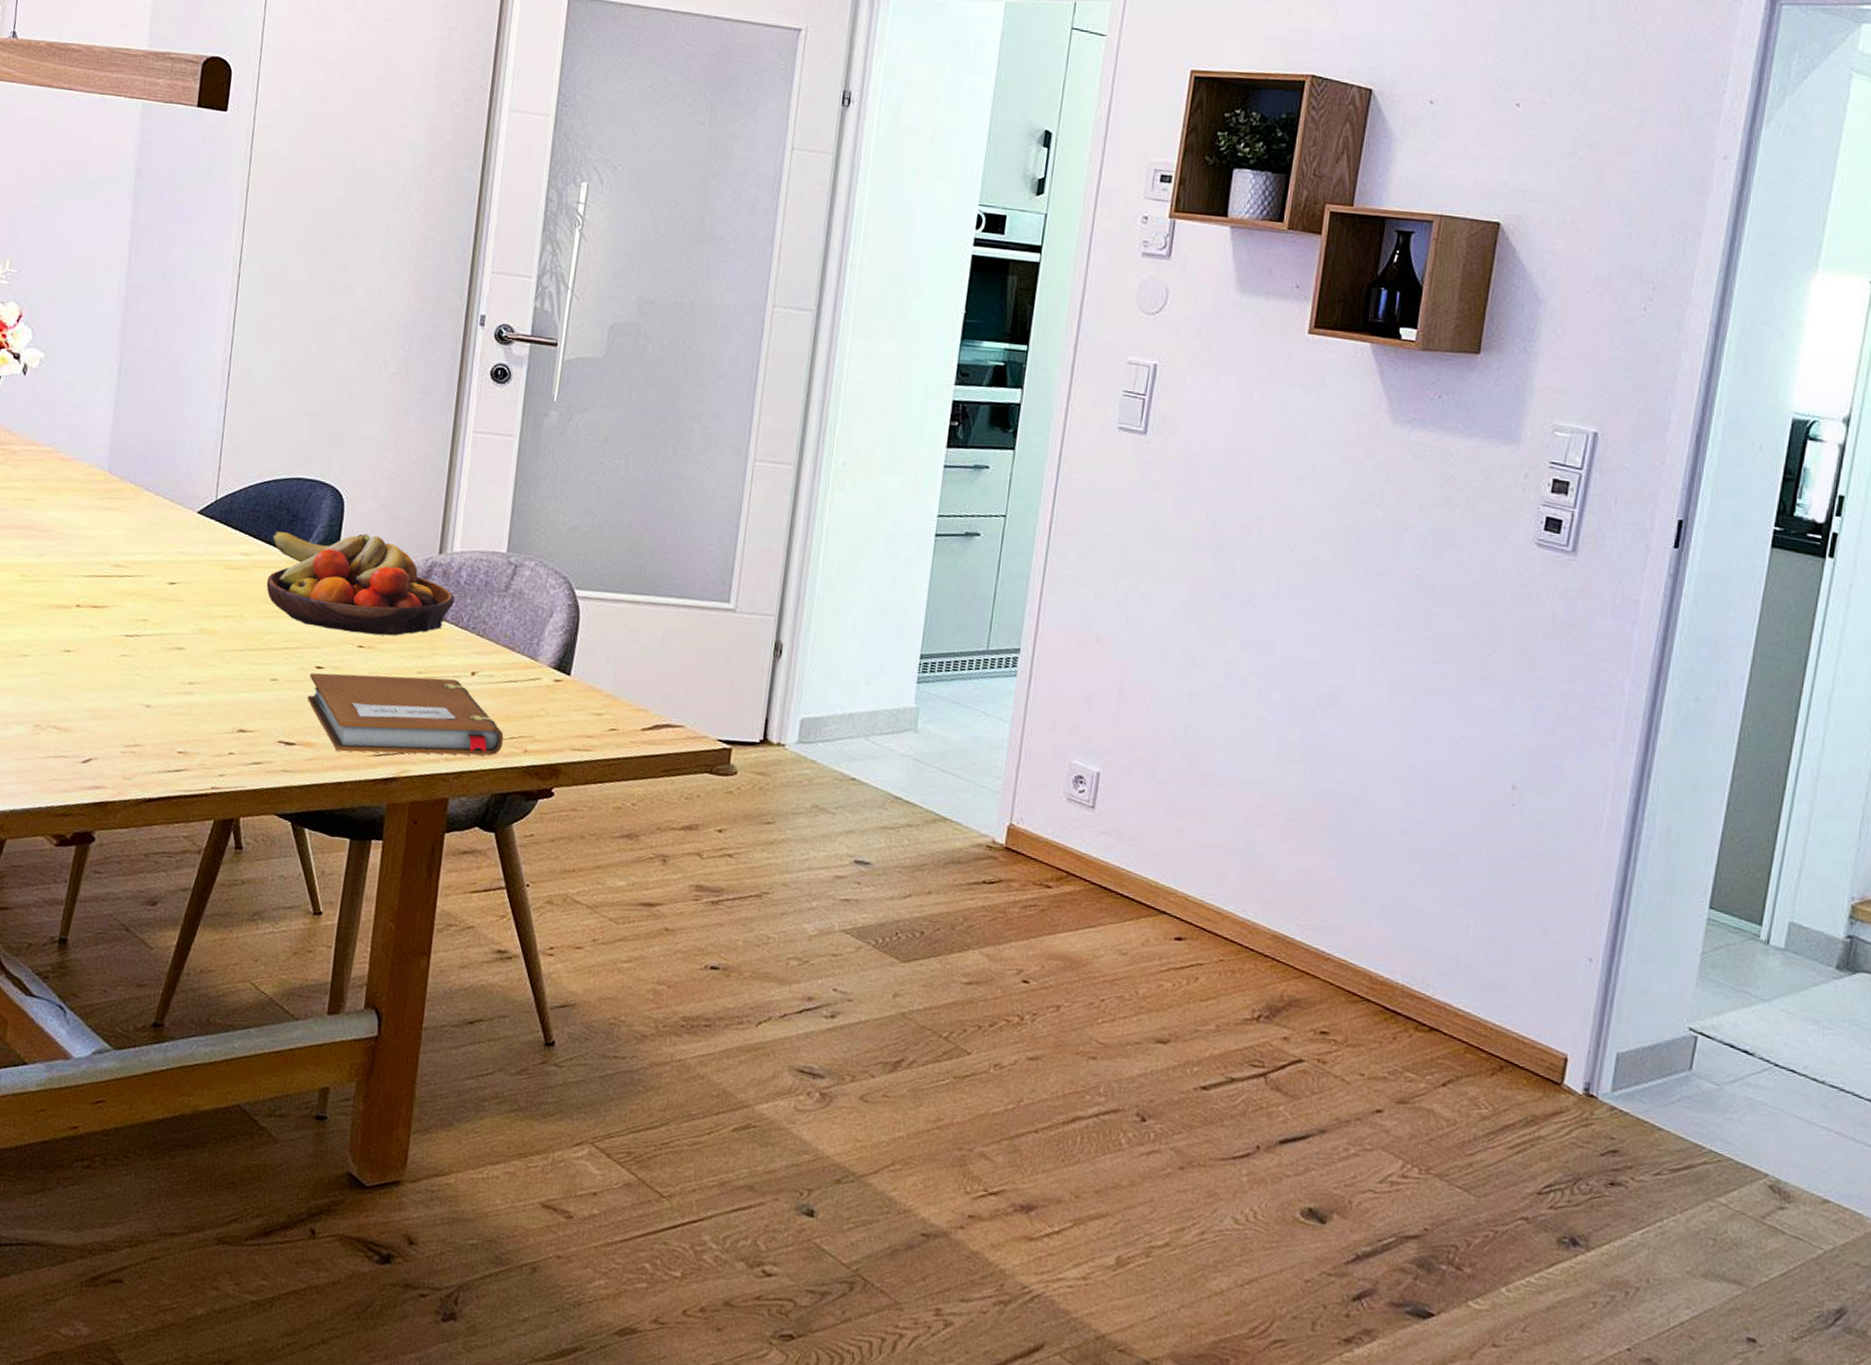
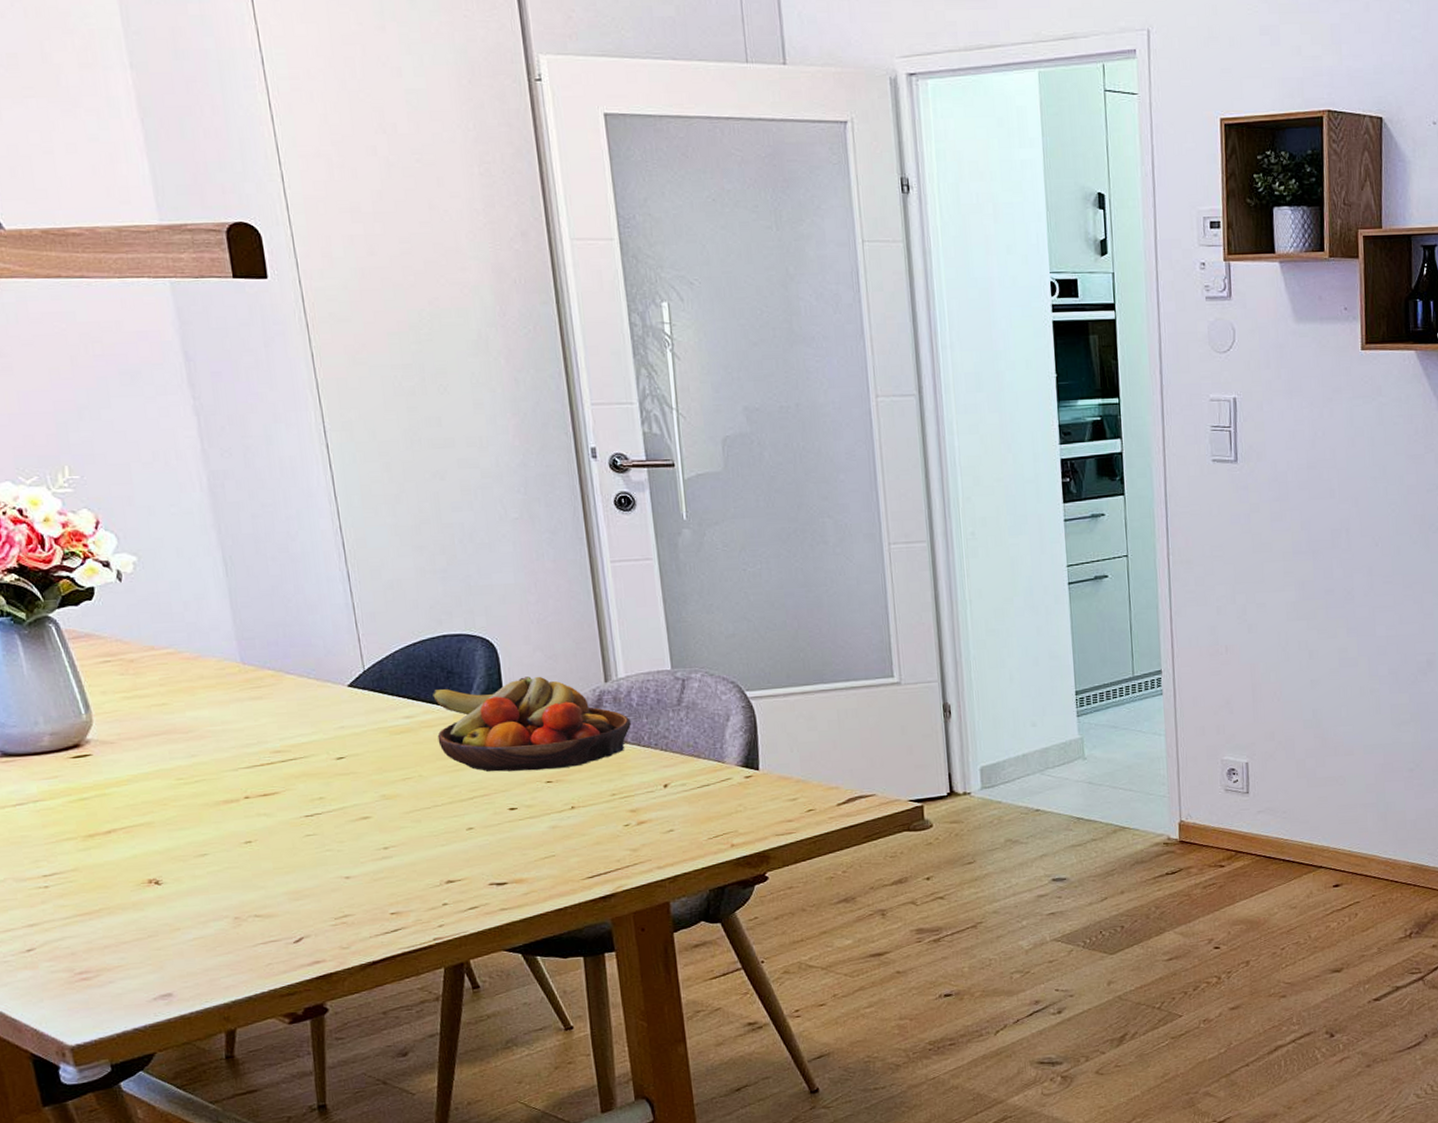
notebook: present [307,673,504,756] -> none [505,794,710,881]

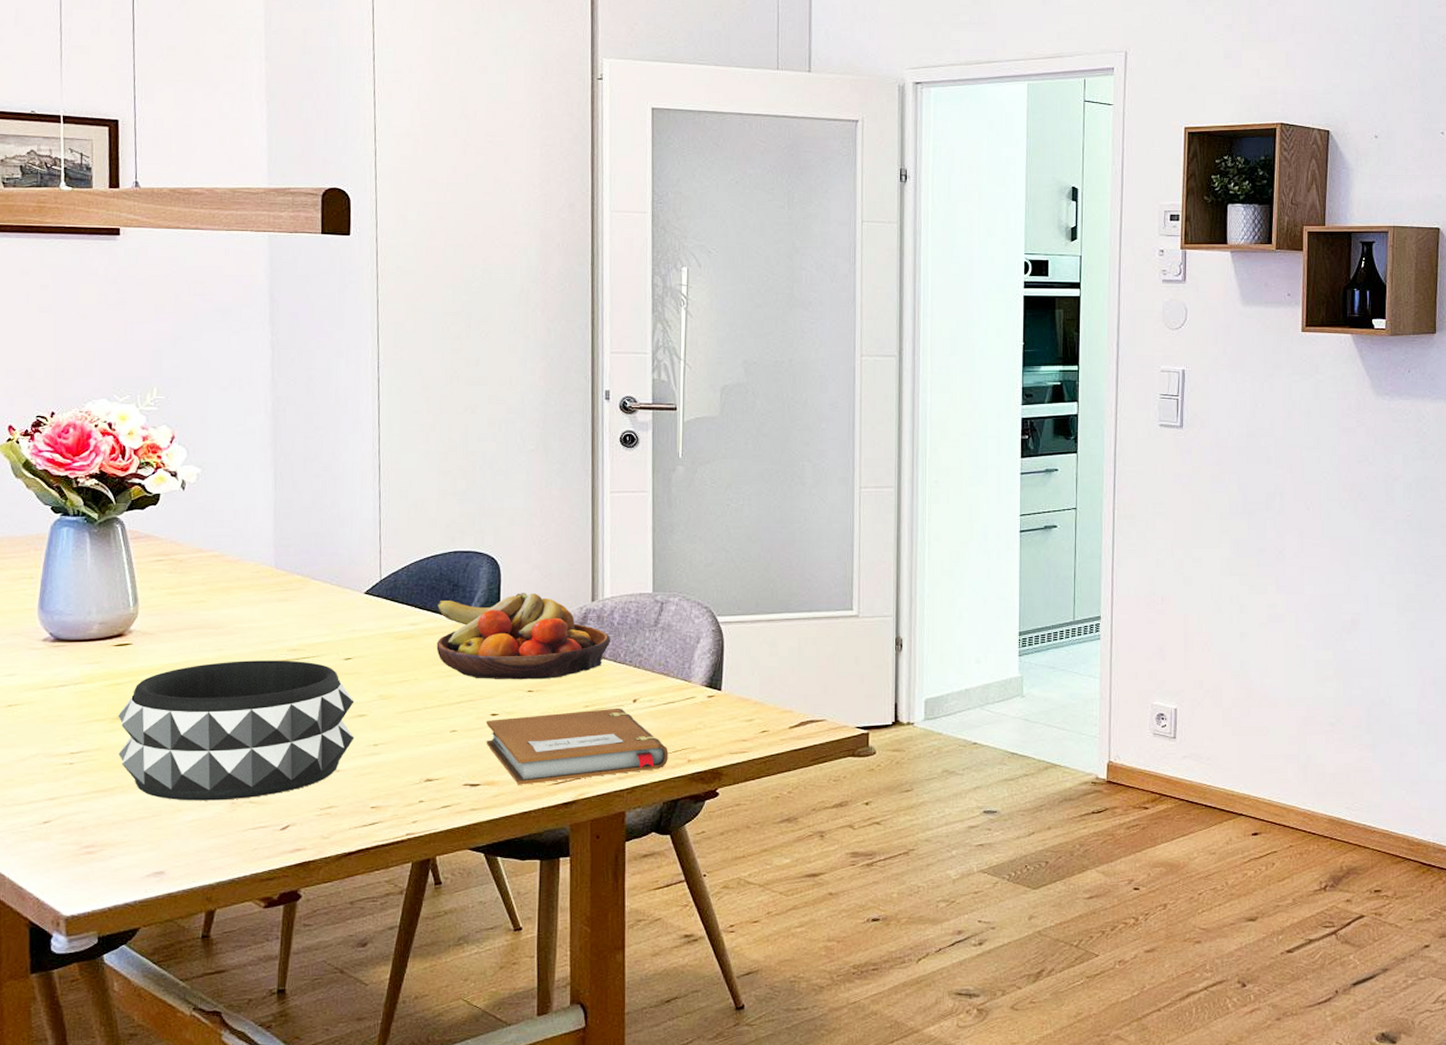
decorative bowl: none [90,763,361,919] -> present [118,660,354,801]
notebook: none [505,794,710,881] -> present [486,708,668,785]

